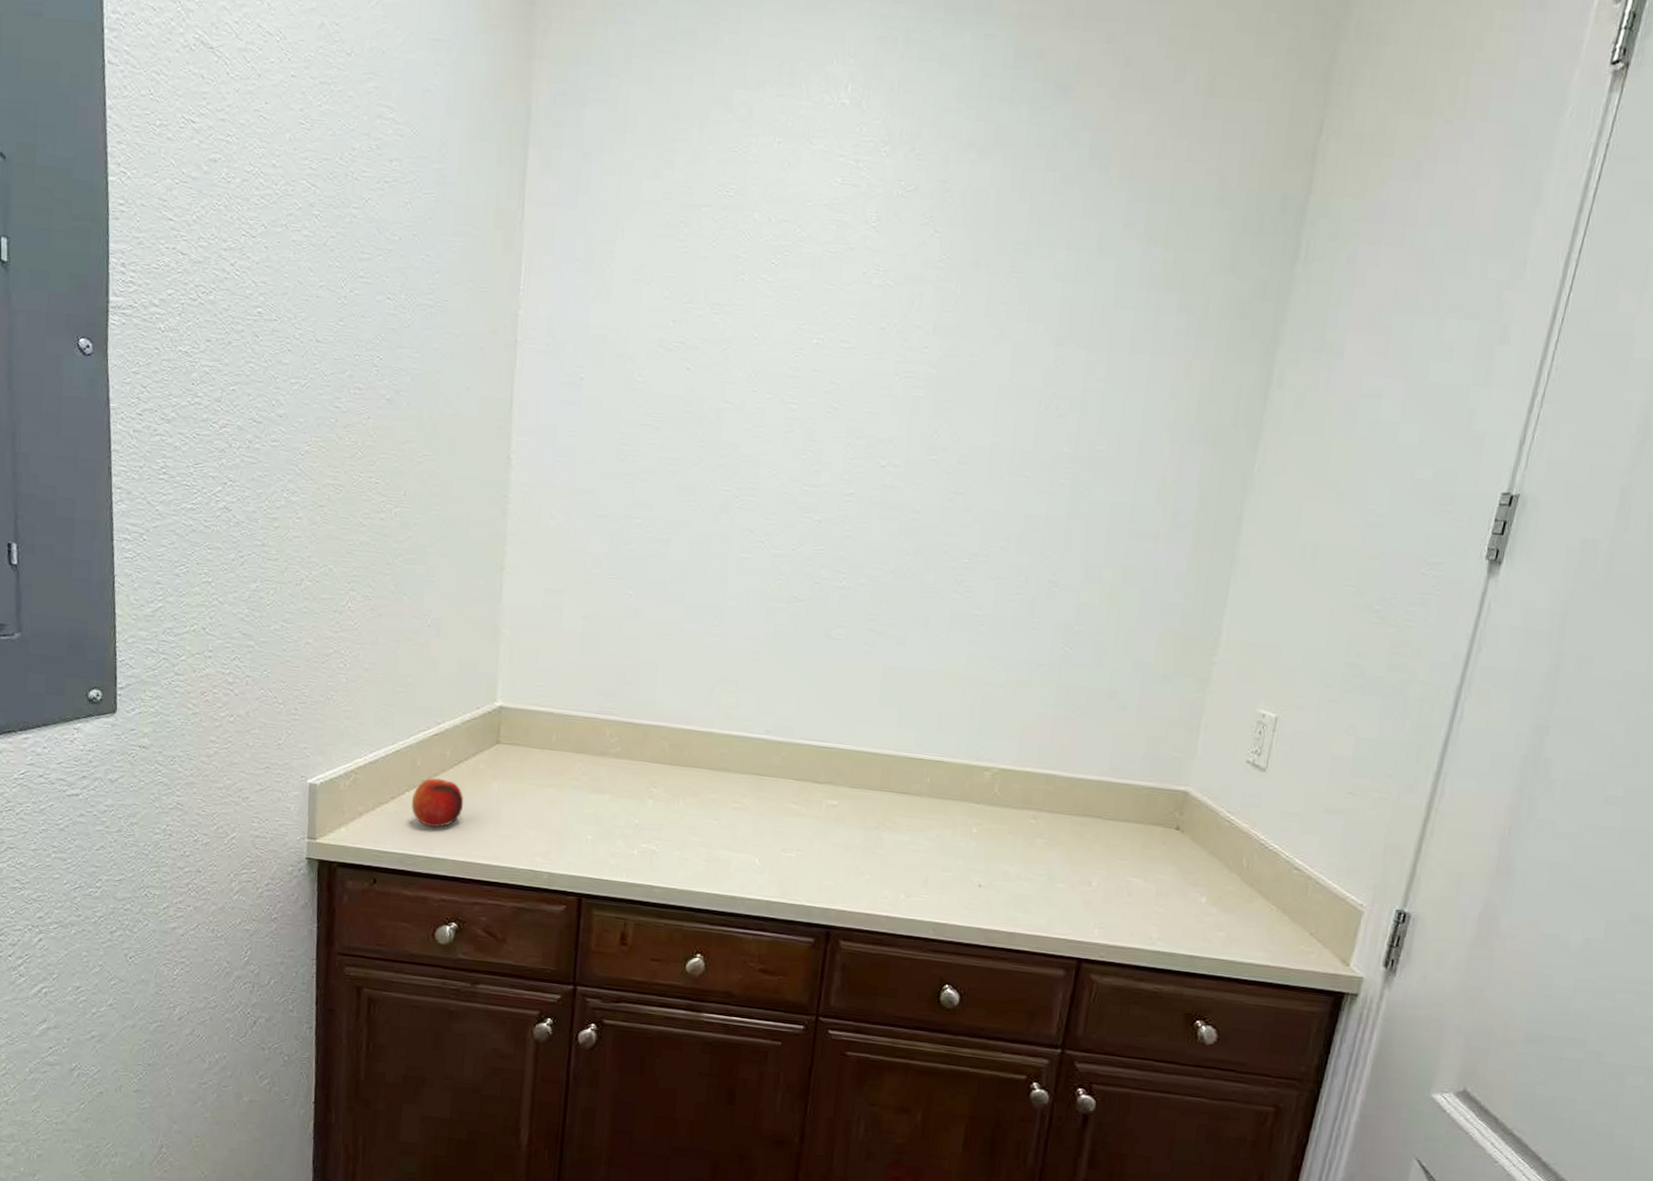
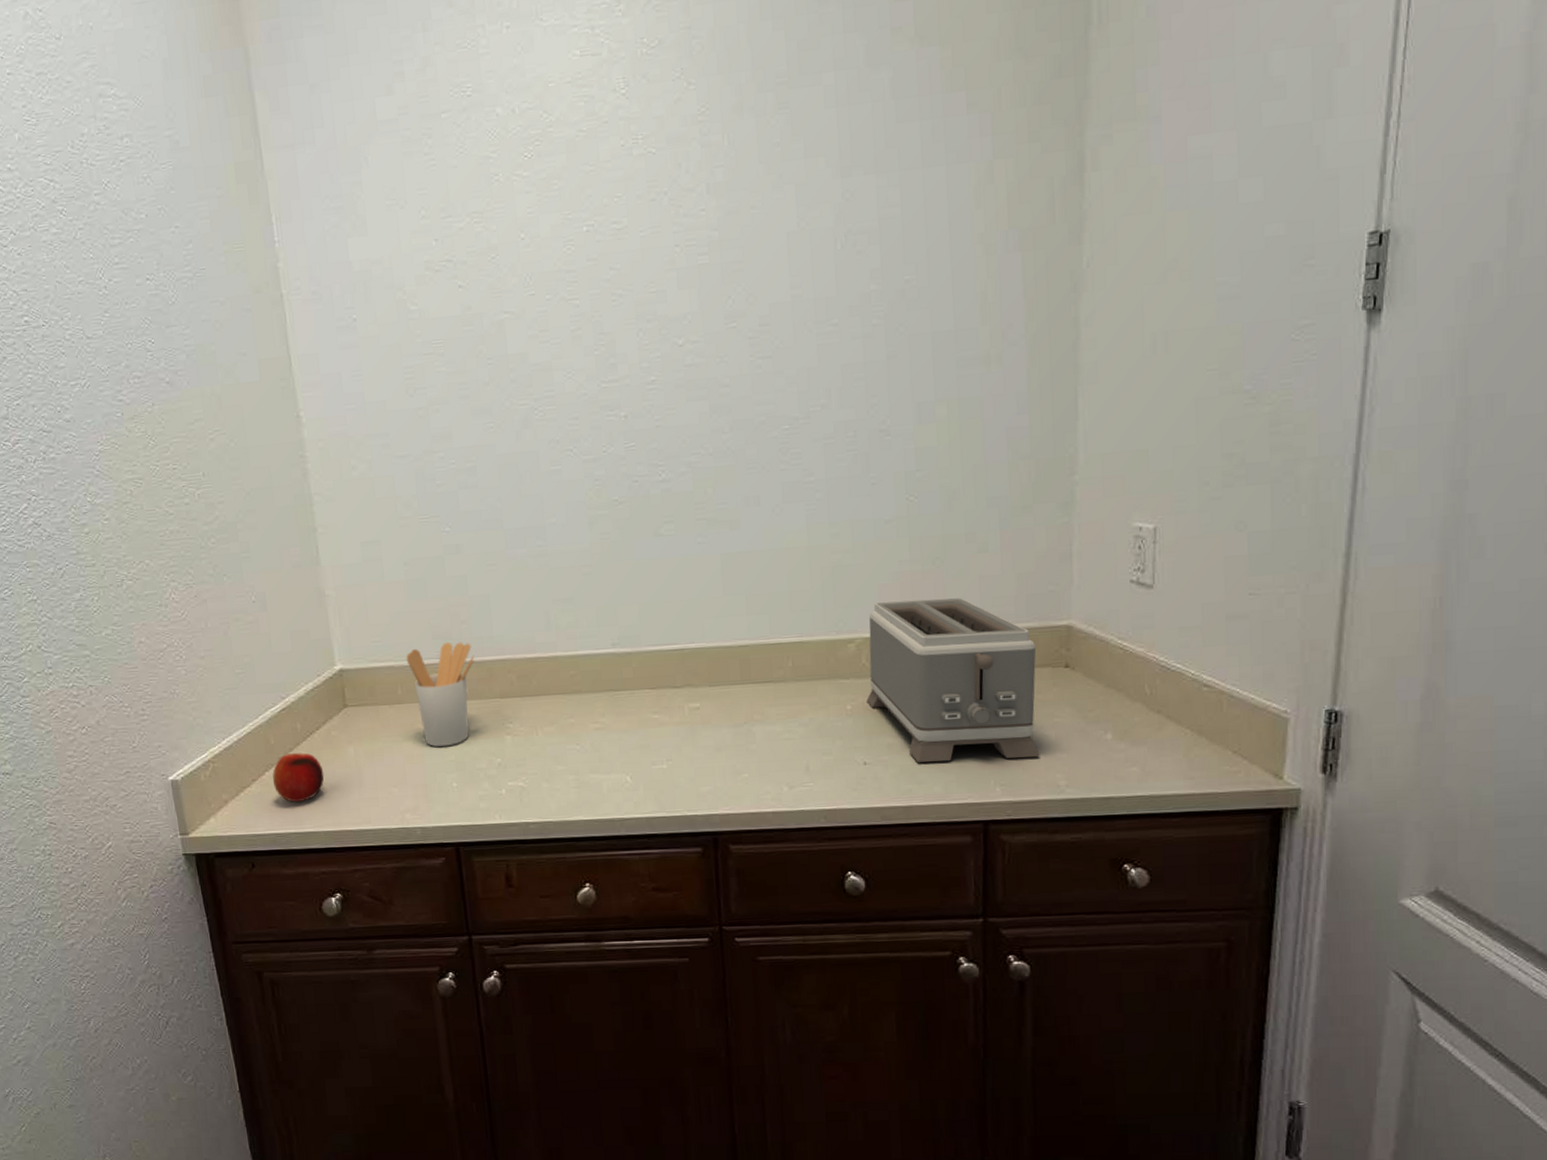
utensil holder: none [566,699,633,799] -> present [406,642,475,747]
toaster: none [992,738,1154,908] -> present [866,598,1040,763]

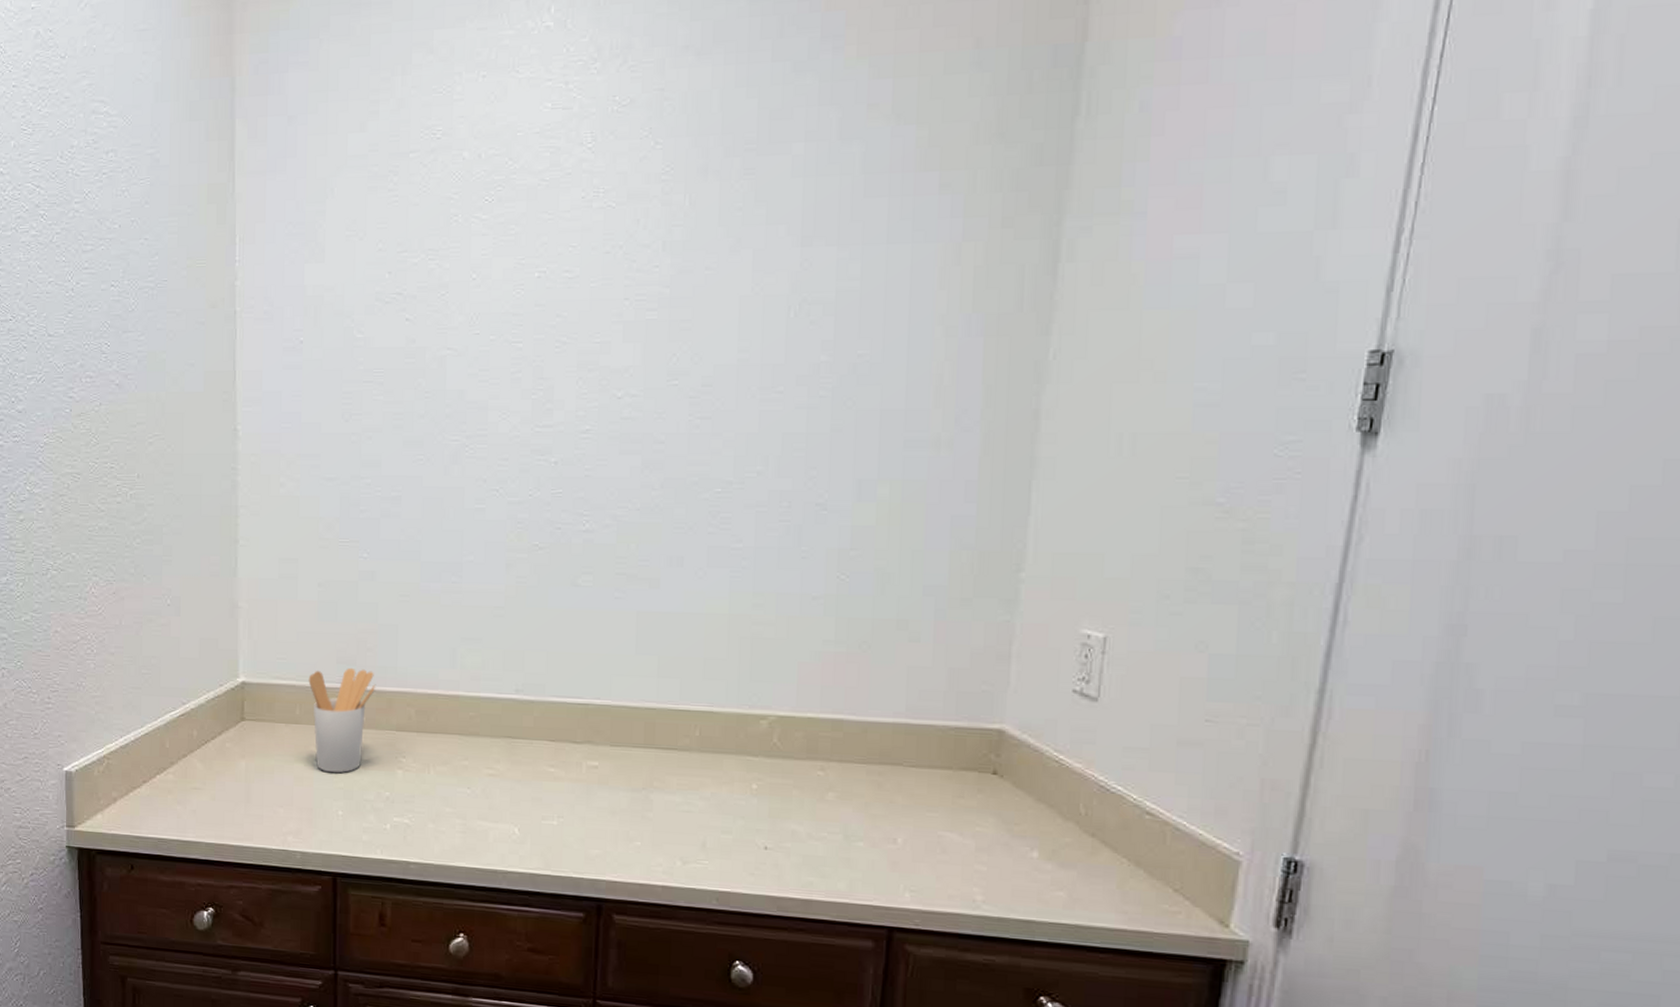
fruit: present [272,753,325,803] -> none [162,759,213,810]
toaster: present [866,598,1040,763] -> none [774,681,963,867]

